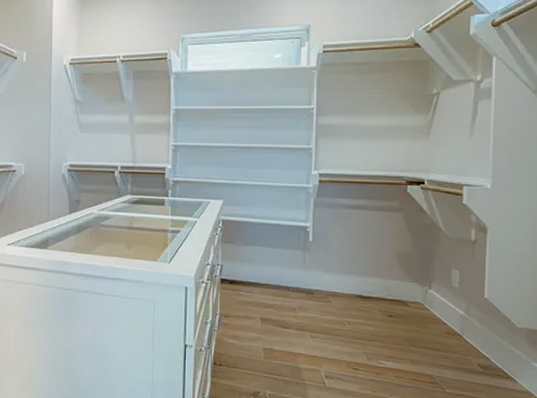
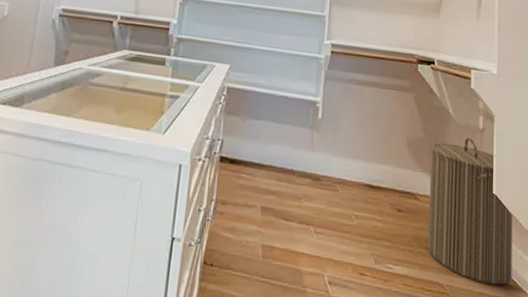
laundry hamper: none [418,249,504,376] -> present [427,137,513,286]

